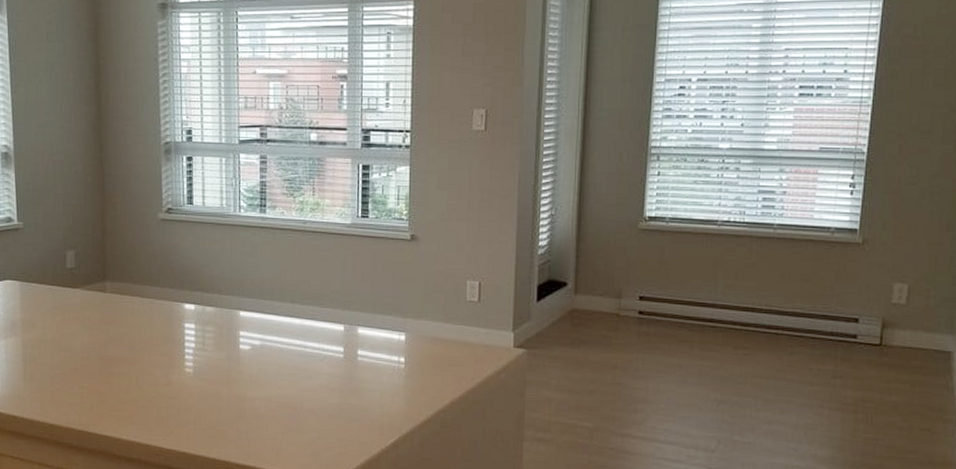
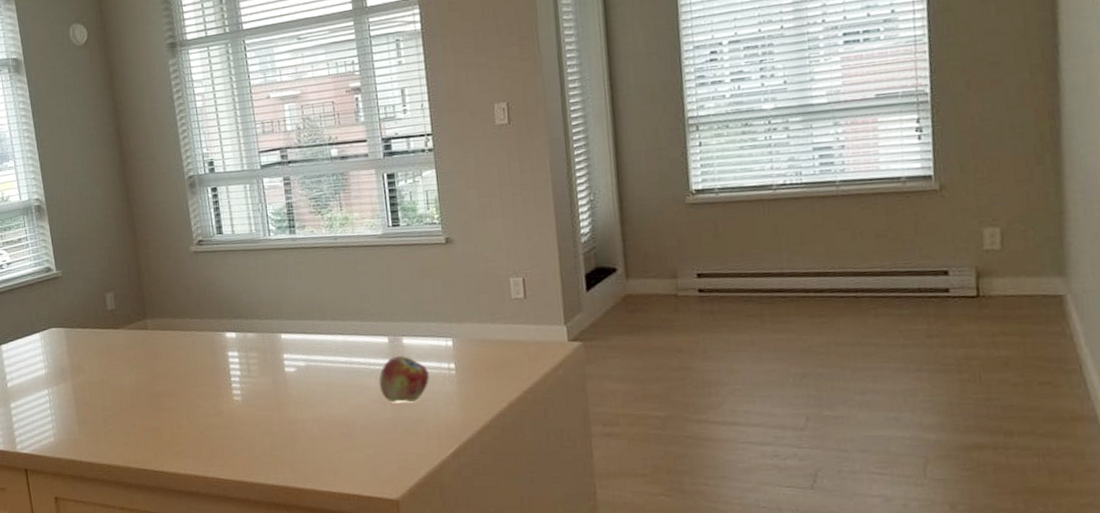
fruit: none [330,345,379,390] -> present [378,356,429,403]

